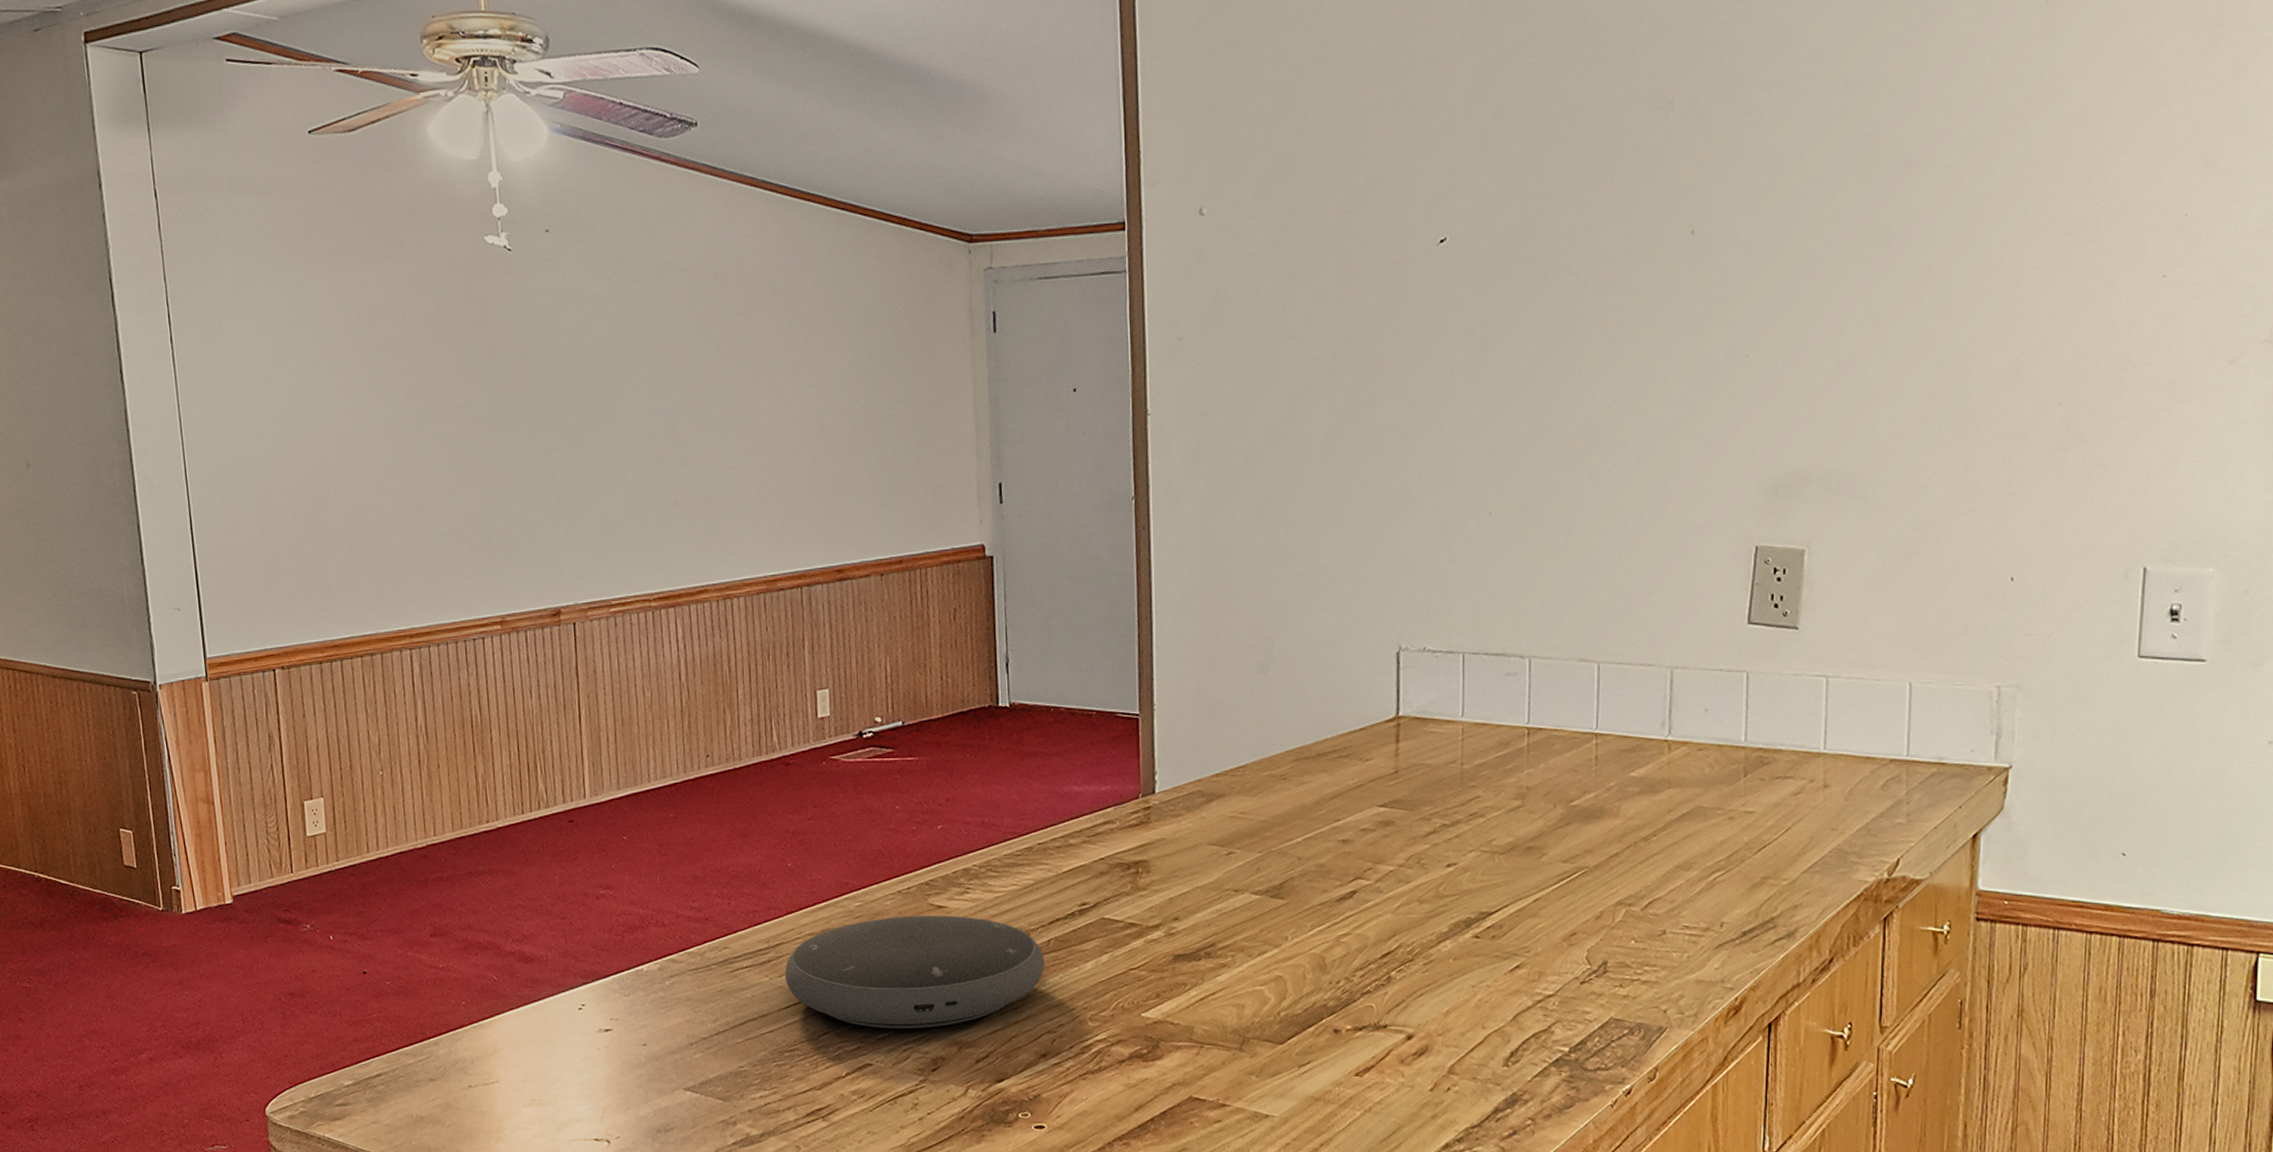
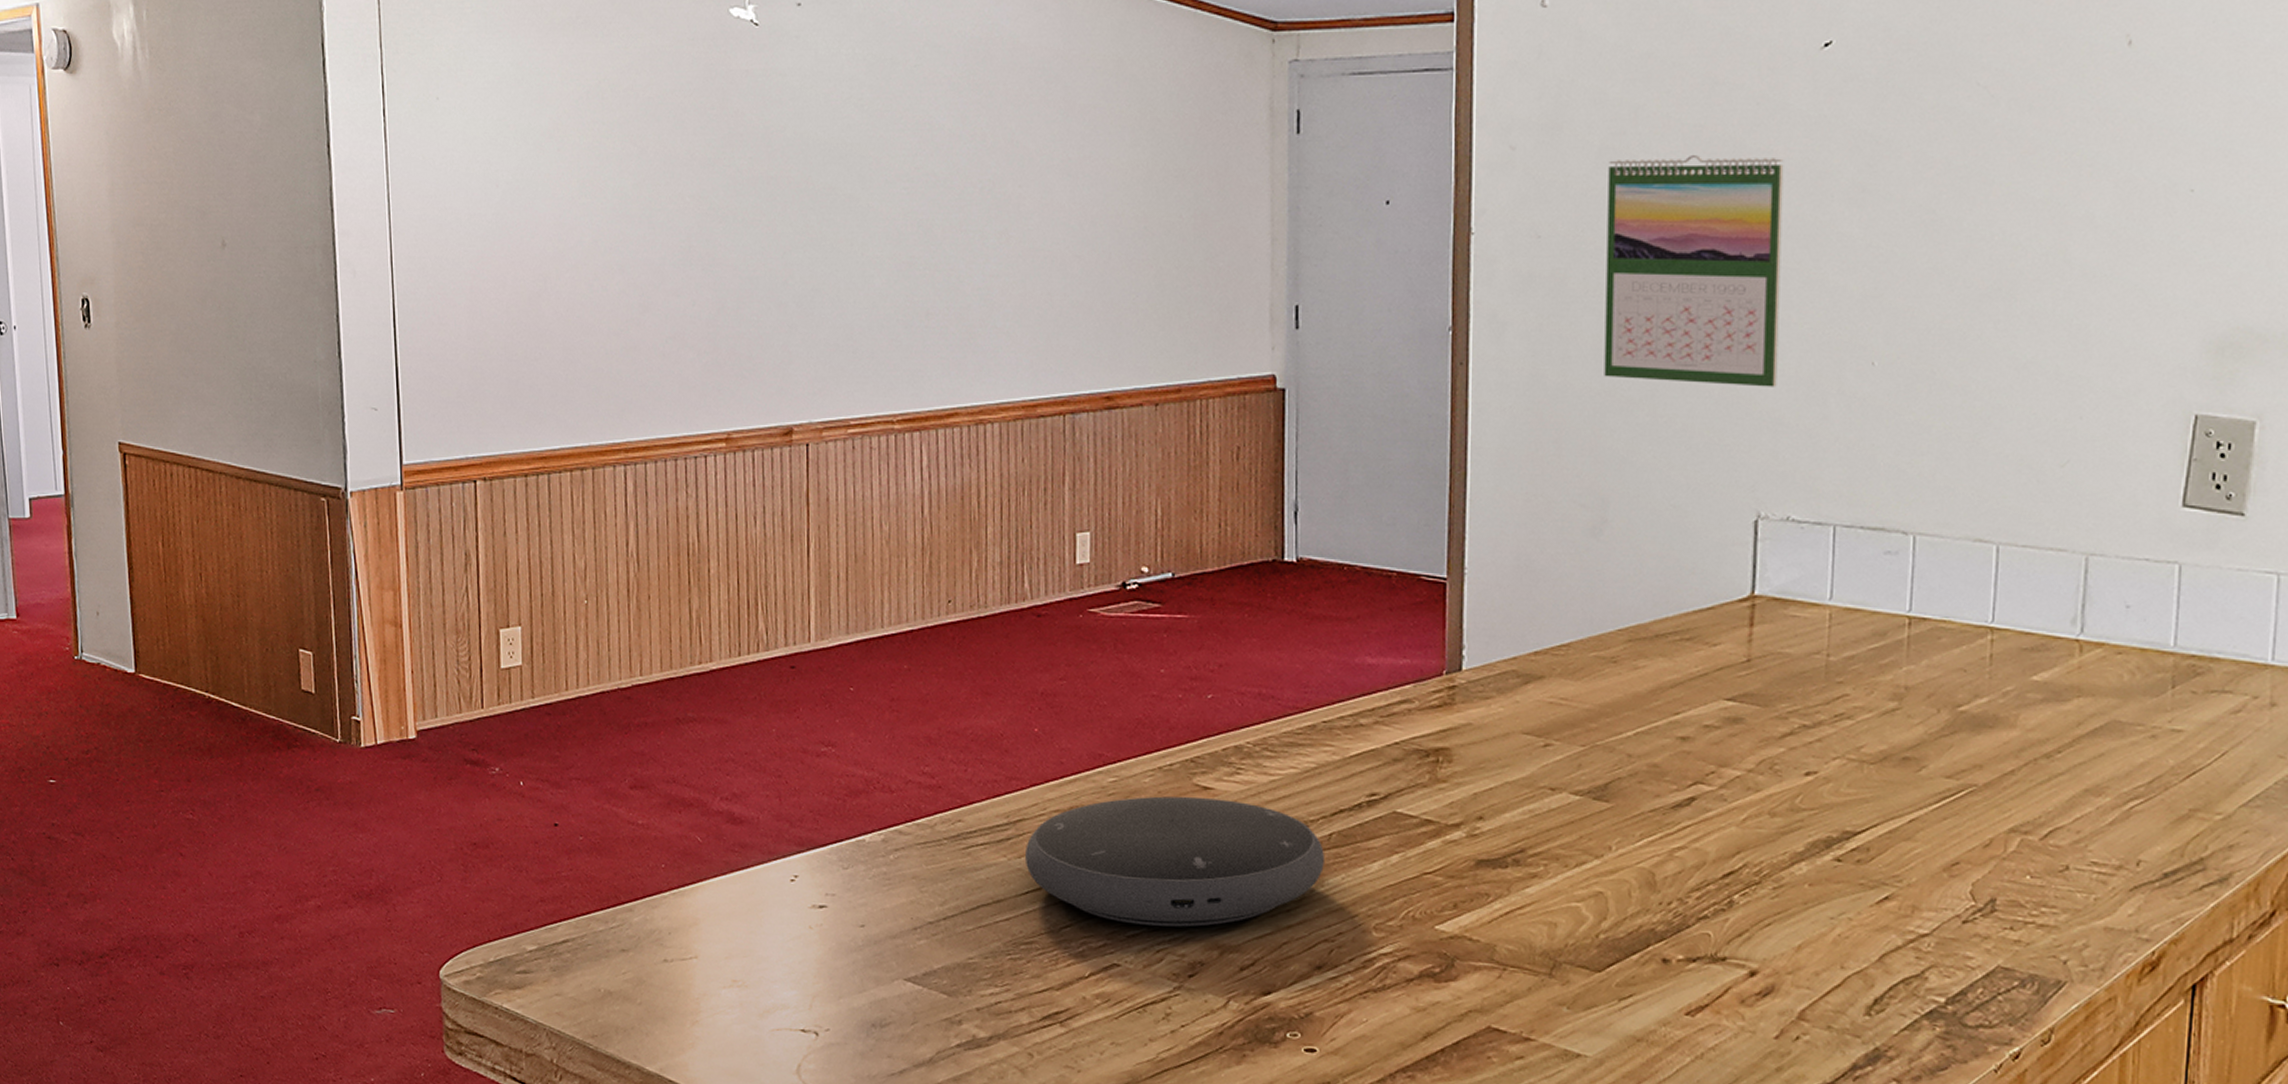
calendar: none [1262,339,1411,538] -> present [1604,154,1784,387]

